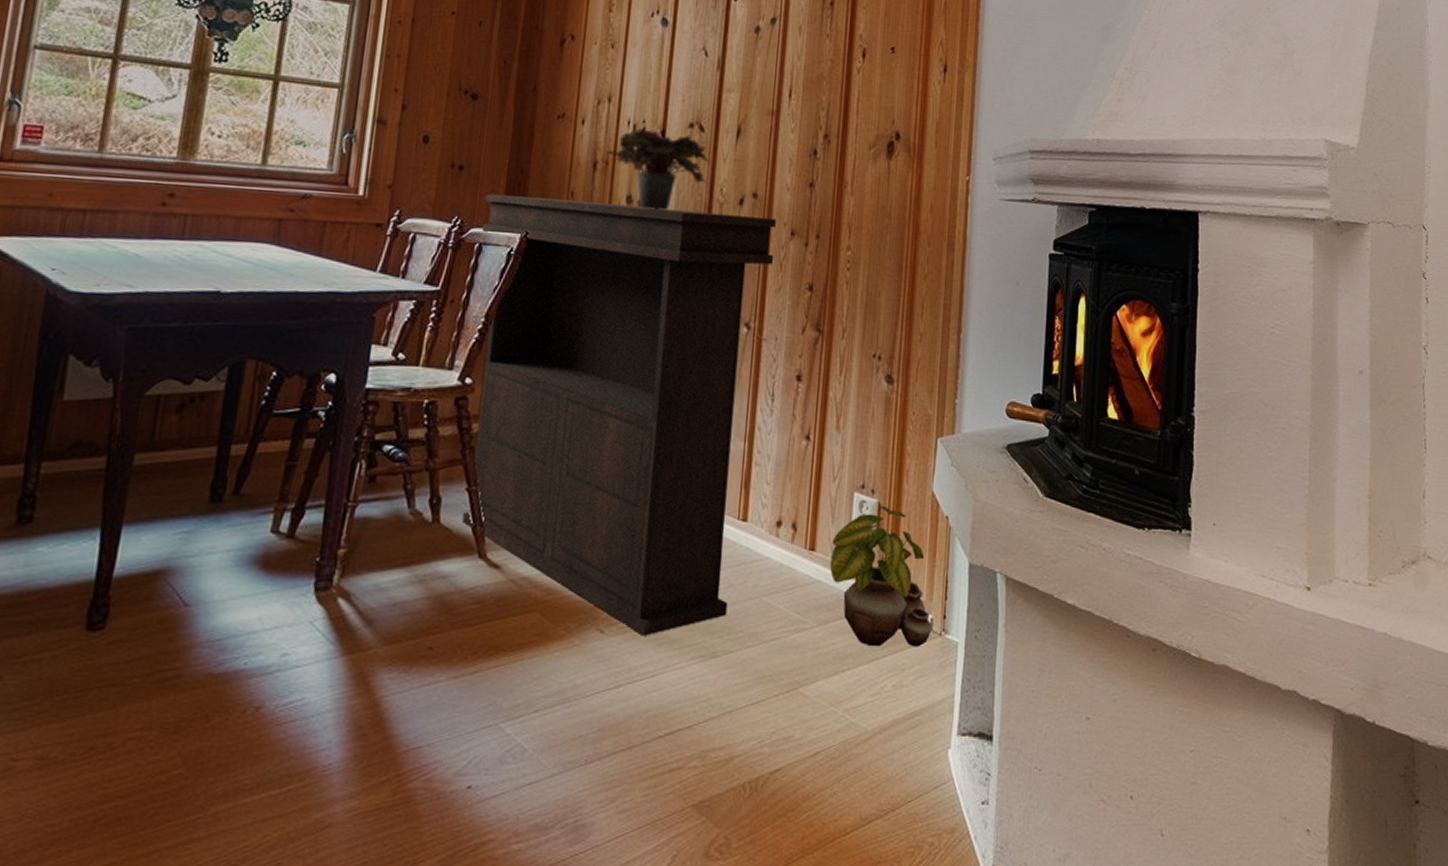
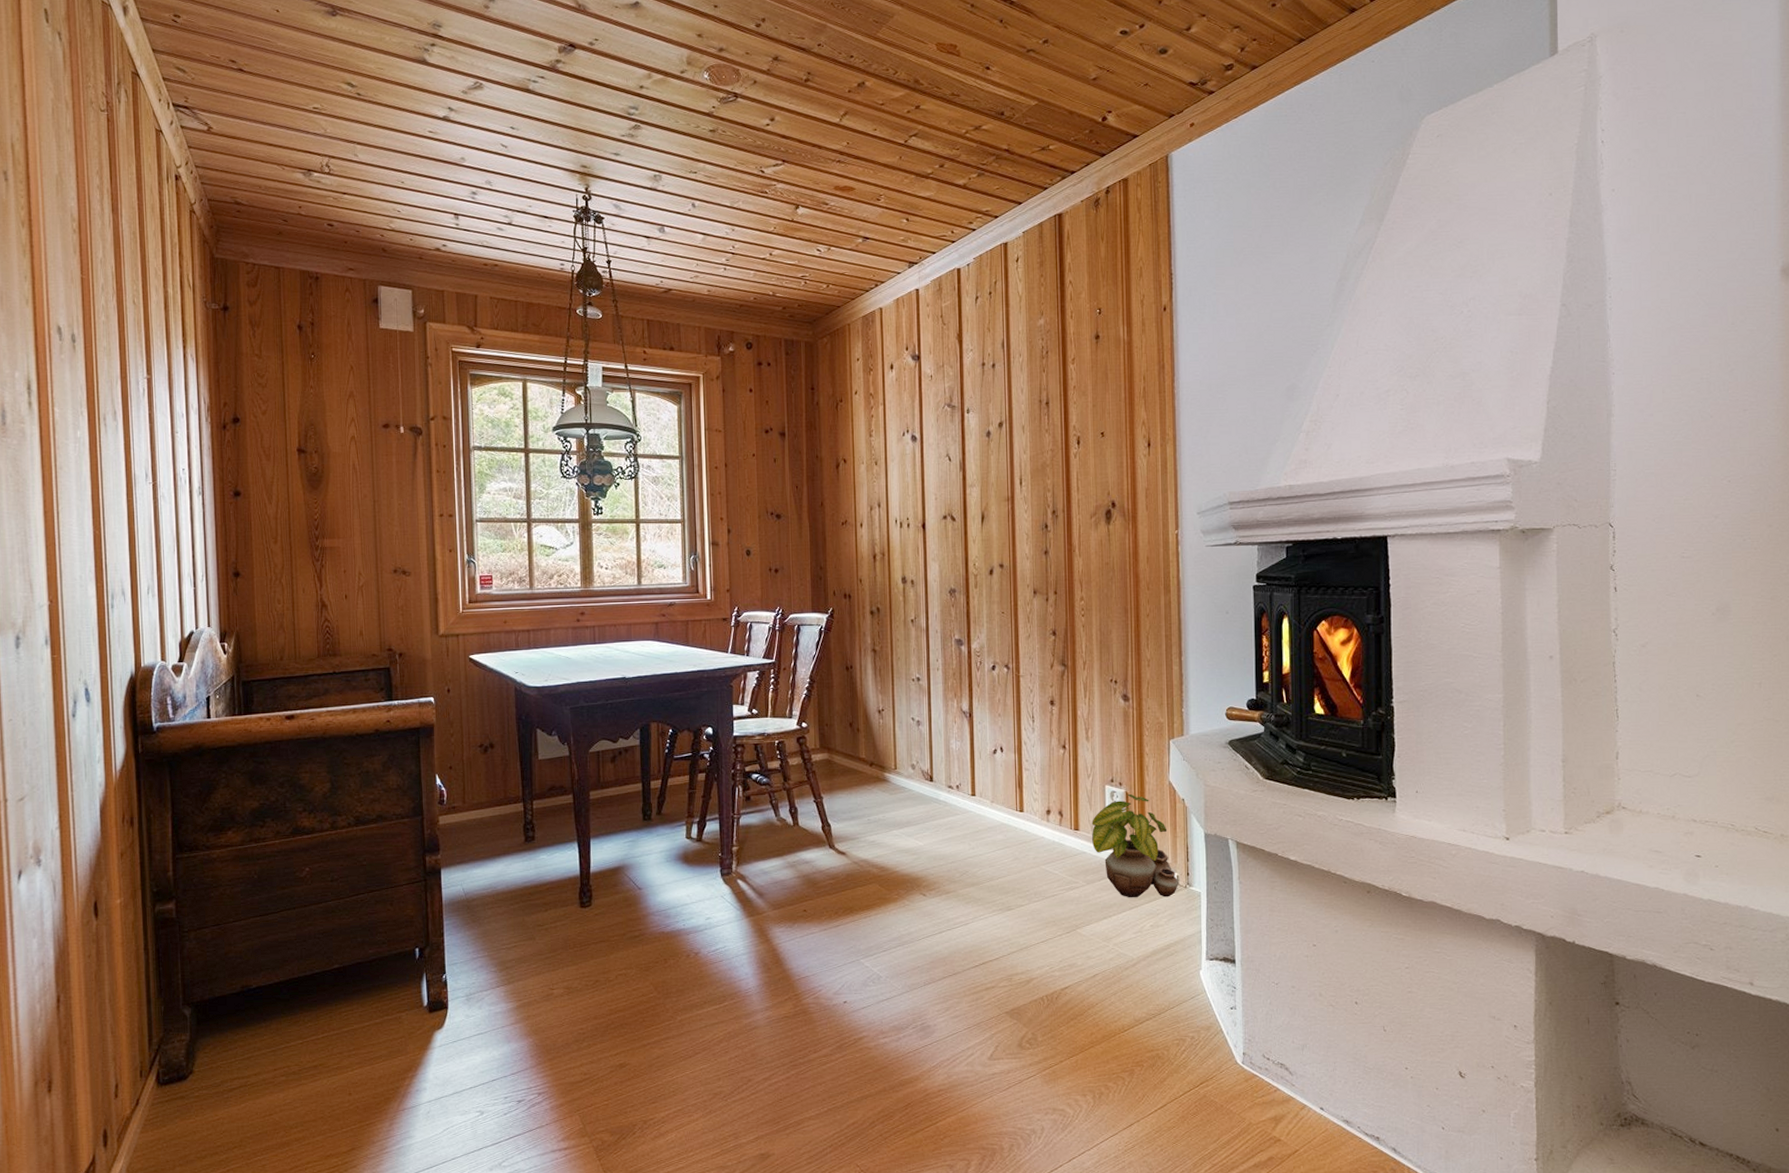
console table: present [462,194,776,636] -> none [797,582,1022,897]
potted plant: present [607,127,711,212] -> none [882,523,964,587]

